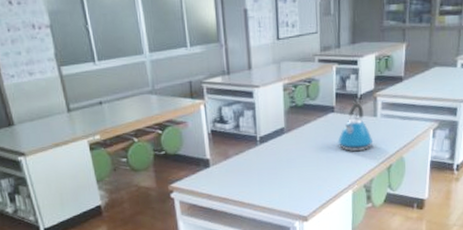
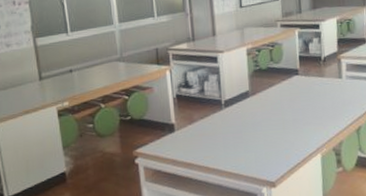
kettle: present [338,103,372,151] -> none [303,65,339,113]

